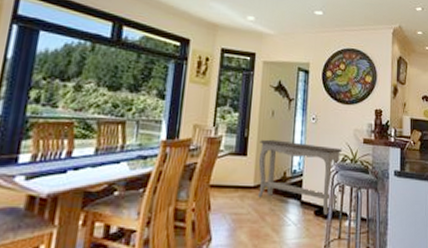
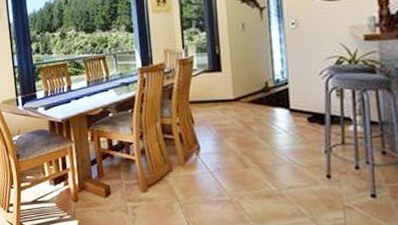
console table: present [258,139,343,215] -> none [233,50,337,121]

